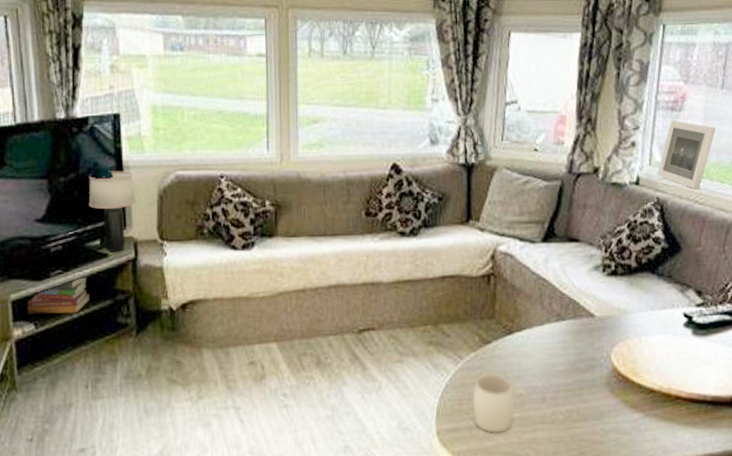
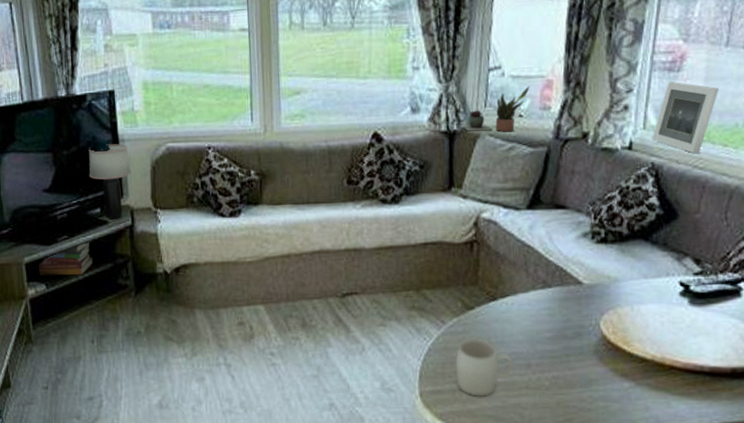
succulent plant: none [480,143,508,164] -> present [462,110,492,132]
potted plant: none [512,121,545,166] -> present [495,86,530,132]

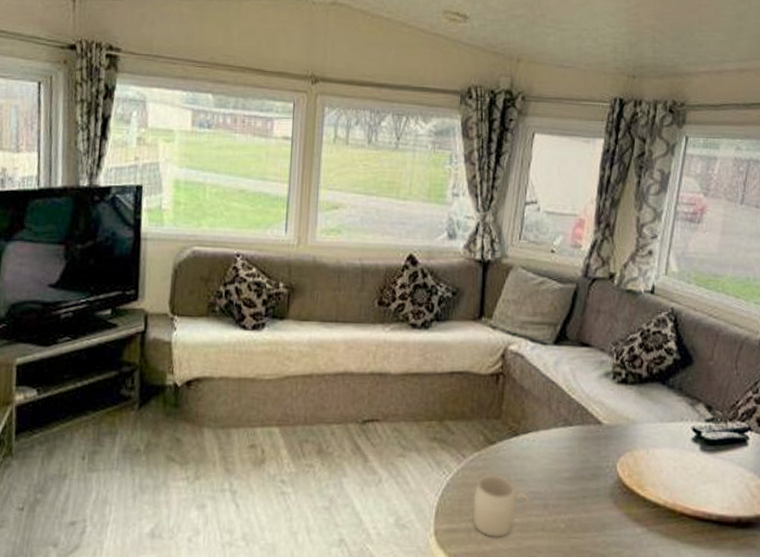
books: present [39,242,93,276] -> none [31,346,95,383]
table lamp: present [89,144,131,220] -> none [103,242,151,323]
succulent plant: present [462,110,492,132] -> none [496,242,525,263]
potted plant: present [495,86,530,132] -> none [528,223,563,266]
picture frame: present [652,81,719,154] -> none [673,231,733,303]

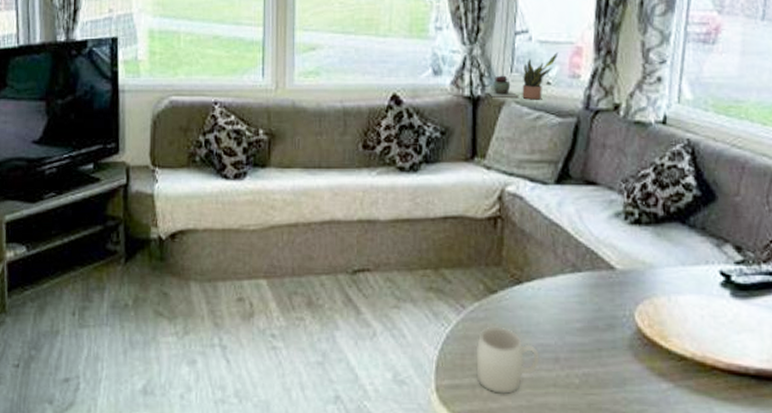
succulent plant: none [496,242,525,263] -> present [487,75,518,98]
potted plant: none [528,223,563,266] -> present [522,52,559,100]

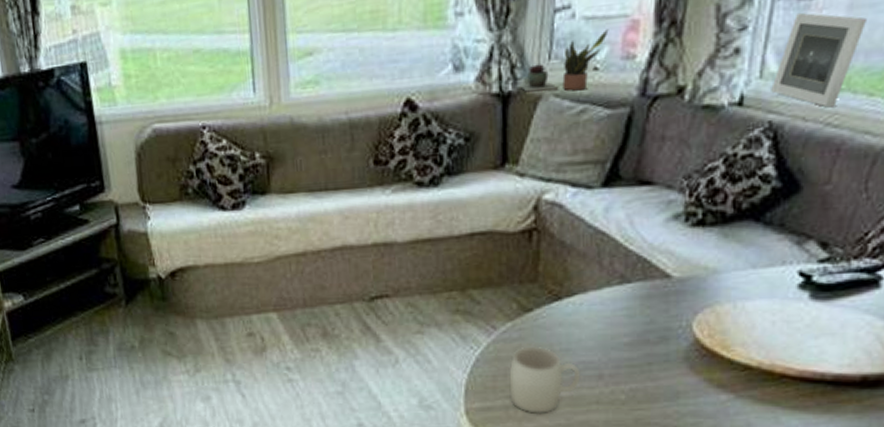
picture frame: none [687,53,756,132] -> present [771,12,867,108]

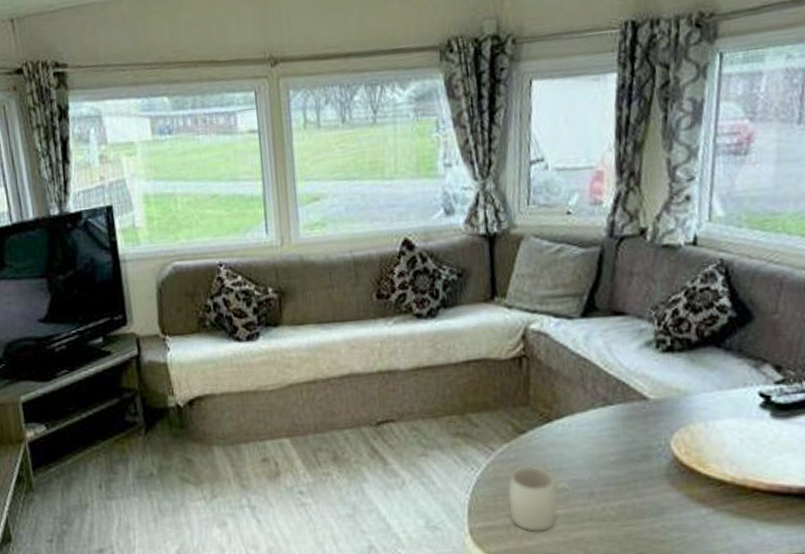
succulent plant: present [519,64,558,92] -> none [503,208,537,233]
potted plant: present [562,29,609,91] -> none [540,179,578,233]
picture frame: present [771,12,867,108] -> none [719,166,793,247]

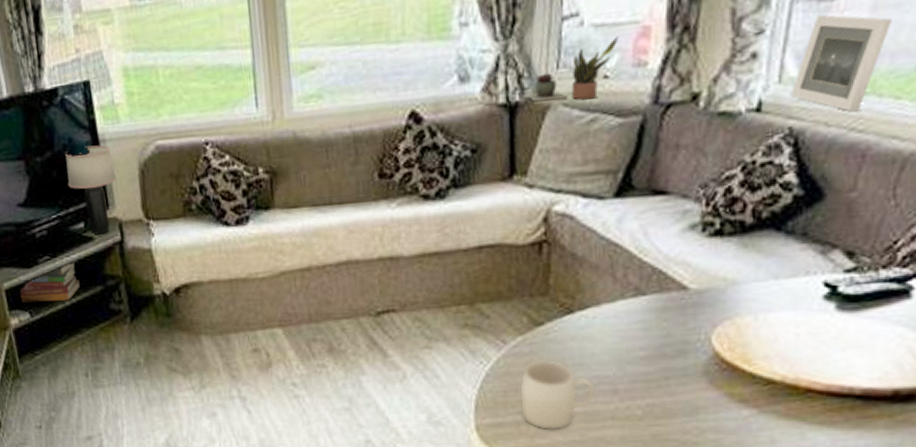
books: none [37,376,97,415] -> present [20,263,80,303]
table lamp: none [87,265,135,350] -> present [65,145,117,235]
succulent plant: none [503,208,537,233] -> present [527,73,566,102]
potted plant: none [540,179,578,233] -> present [571,36,619,100]
picture frame: none [719,166,793,247] -> present [791,14,892,112]

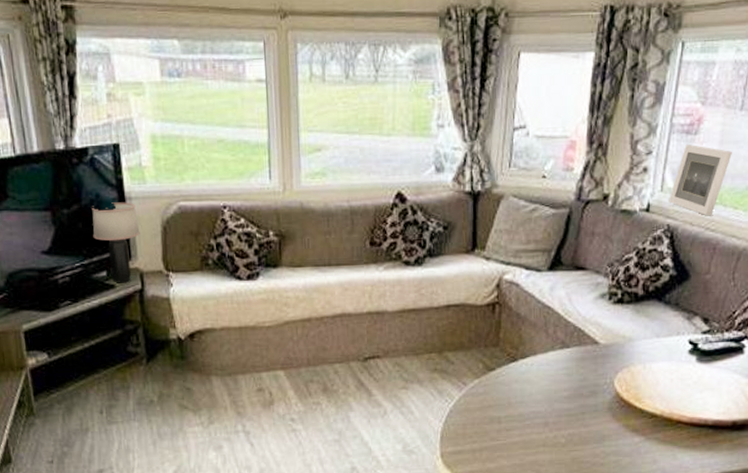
books: present [20,263,80,303] -> none [39,308,99,344]
mug: present [520,360,595,430] -> none [476,399,532,456]
succulent plant: present [527,73,566,102] -> none [486,170,516,192]
potted plant: present [571,36,619,100] -> none [519,146,554,193]

